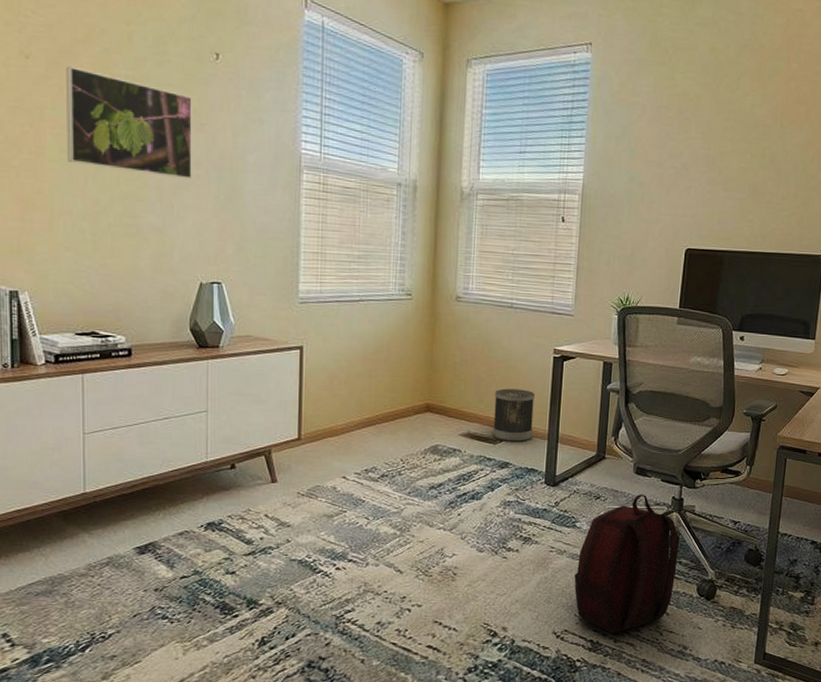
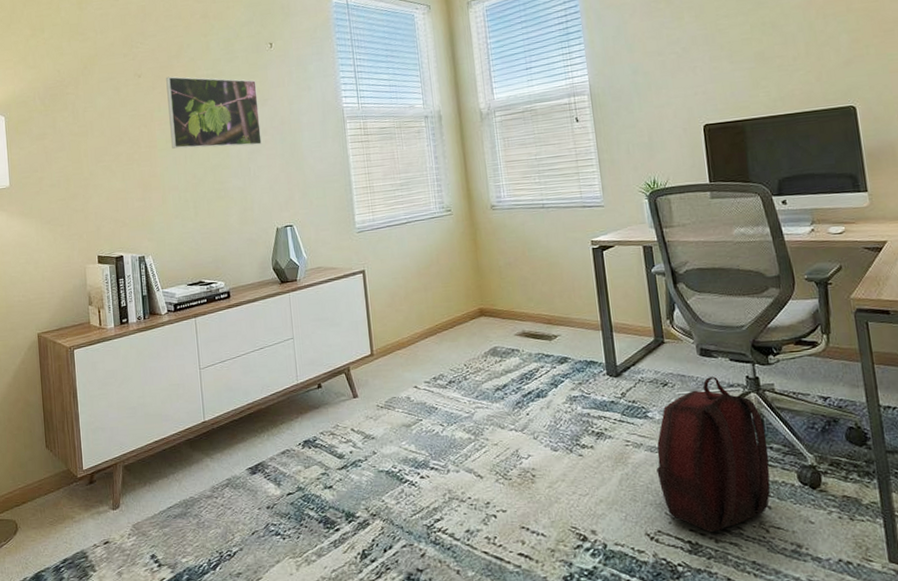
wastebasket: present [493,388,535,442] -> none [542,283,586,336]

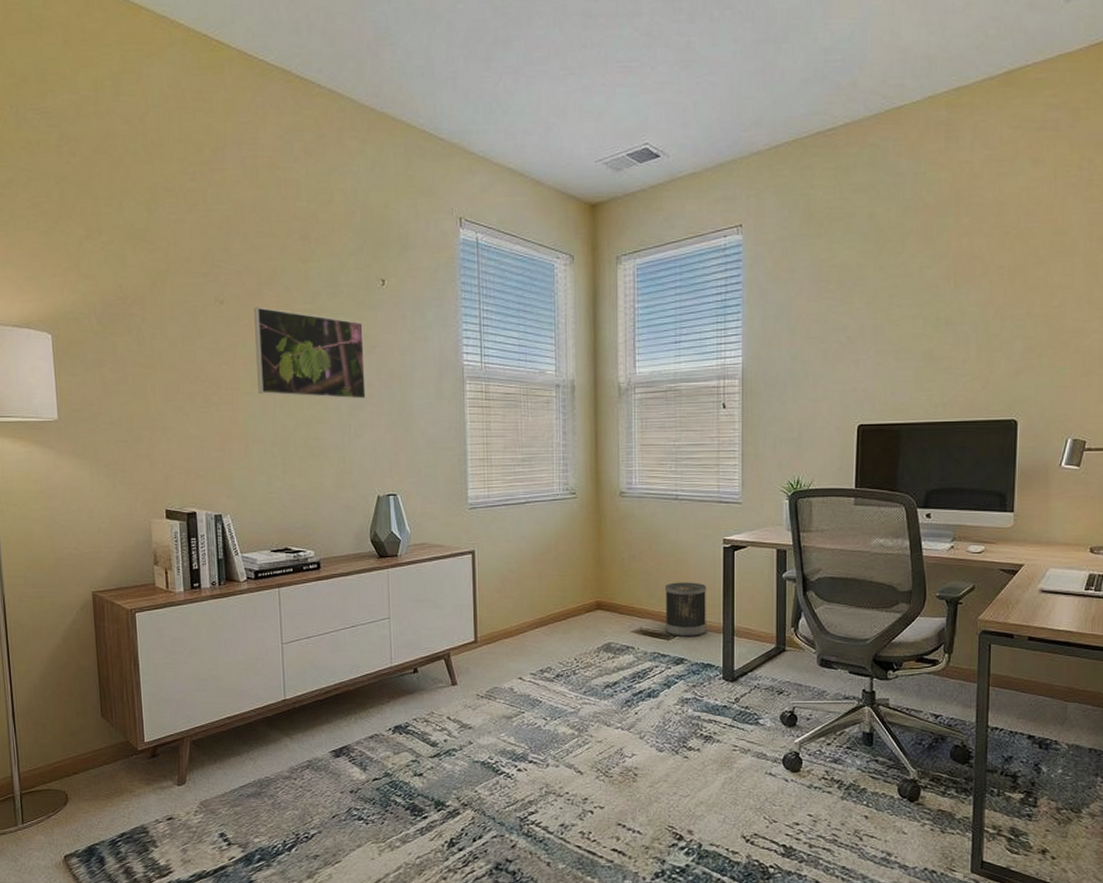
wastebasket: none [542,283,586,336] -> present [665,582,706,636]
backpack: present [656,377,771,533] -> none [761,688,874,838]

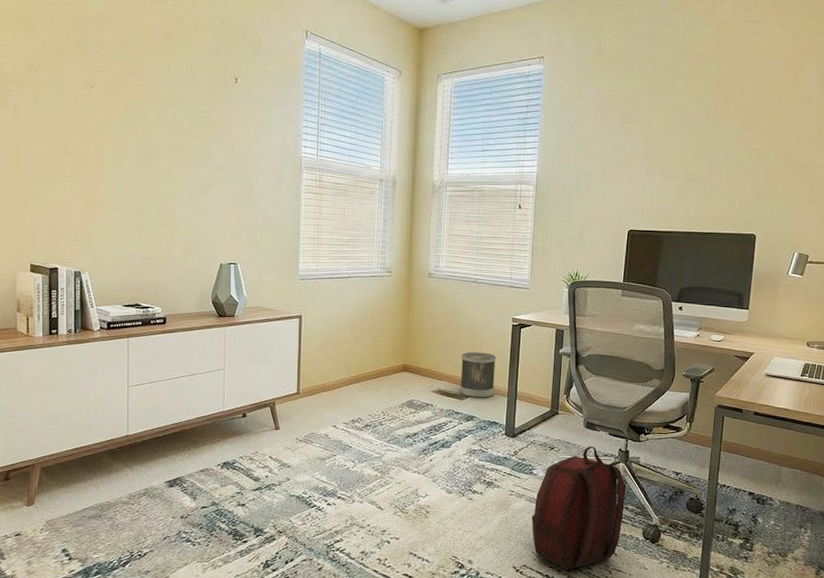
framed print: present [254,306,366,400] -> none [120,93,216,180]
backpack: none [761,688,874,838] -> present [531,446,625,570]

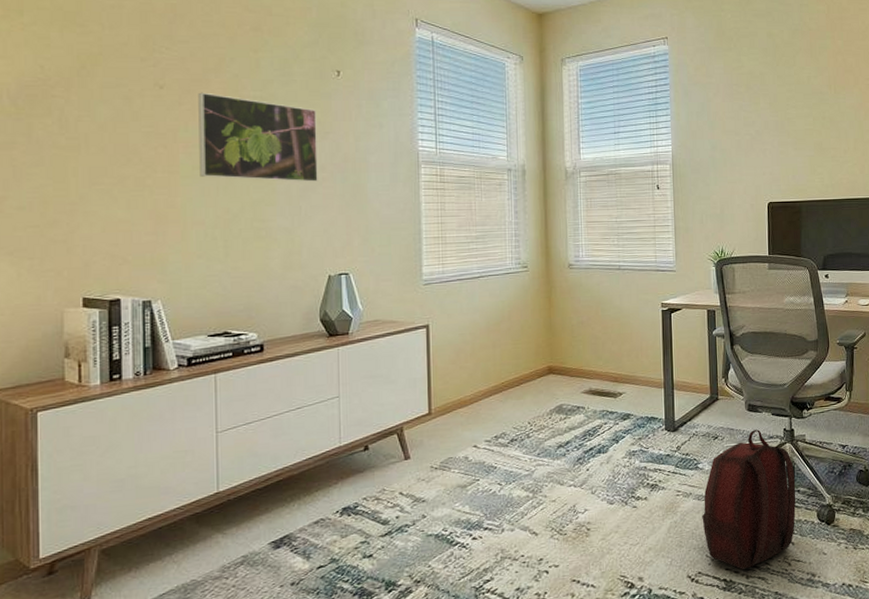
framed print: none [120,93,216,180] -> present [198,92,318,183]
wastebasket: present [460,352,496,398] -> none [612,343,649,394]

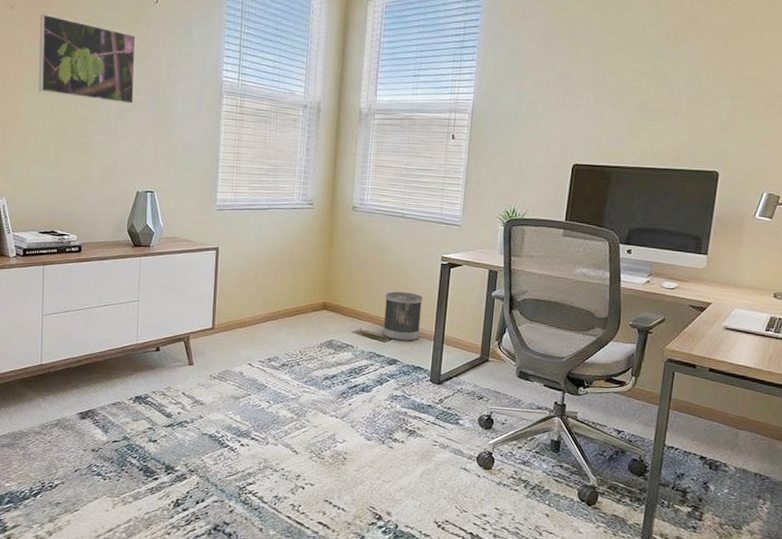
wastebasket: none [612,343,649,394] -> present [383,291,423,341]
backpack: present [702,429,796,570] -> none [456,397,560,529]

